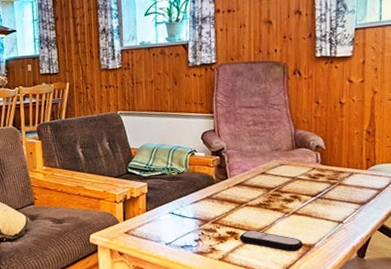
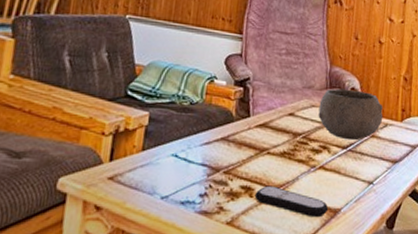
bowl: none [287,147,349,190] -> present [318,88,383,141]

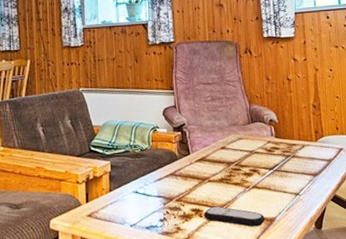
bowl: present [318,88,383,141] -> none [245,121,300,162]

